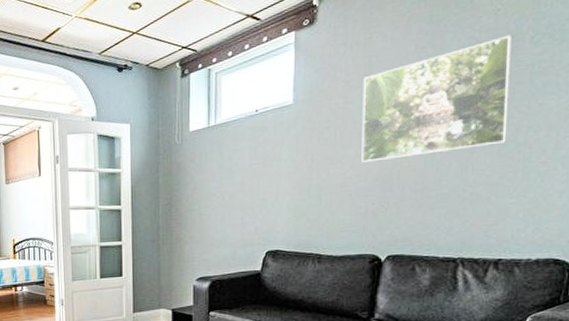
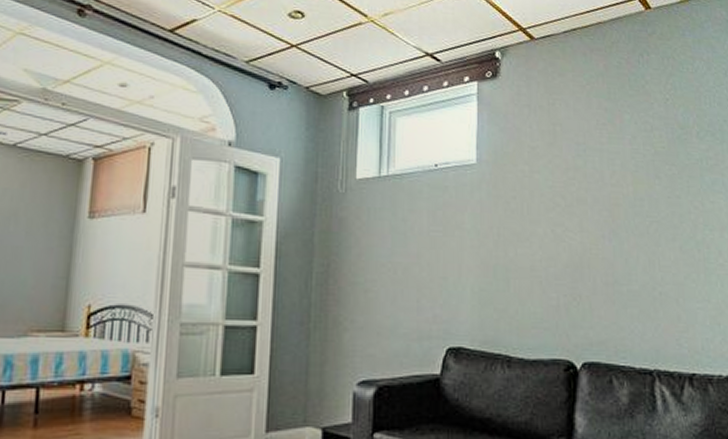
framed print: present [361,35,513,162] -> none [548,126,687,244]

